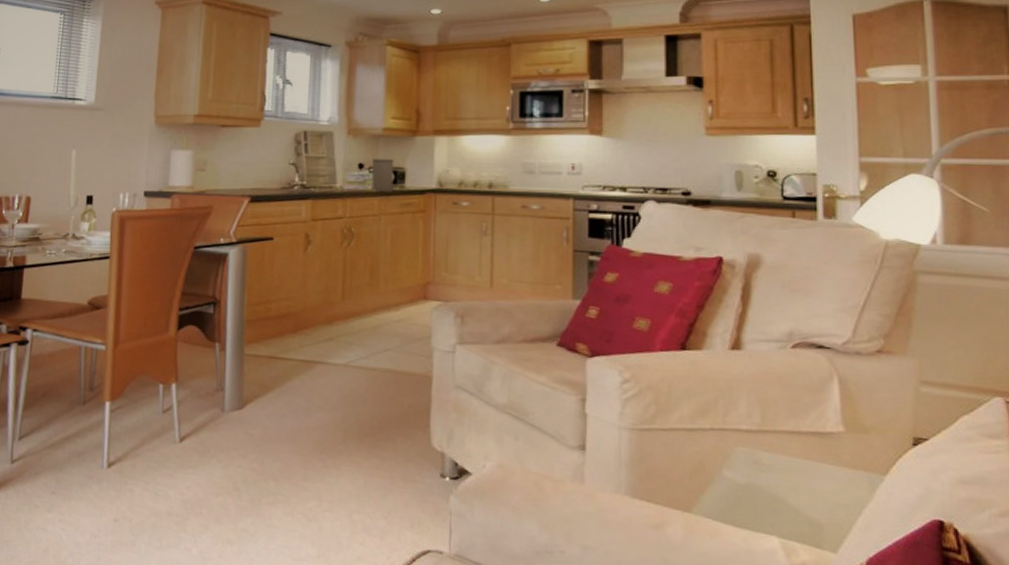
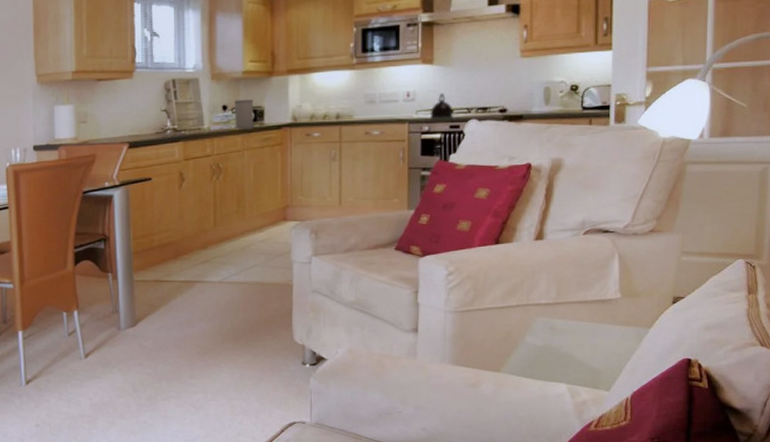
kettle: none [598,168,628,200] -> present [429,92,454,121]

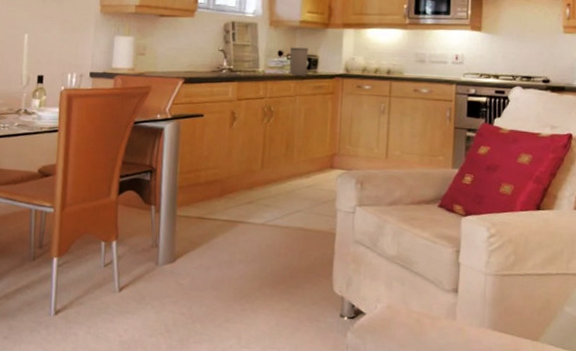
kettle: present [429,92,454,121] -> none [476,58,500,86]

